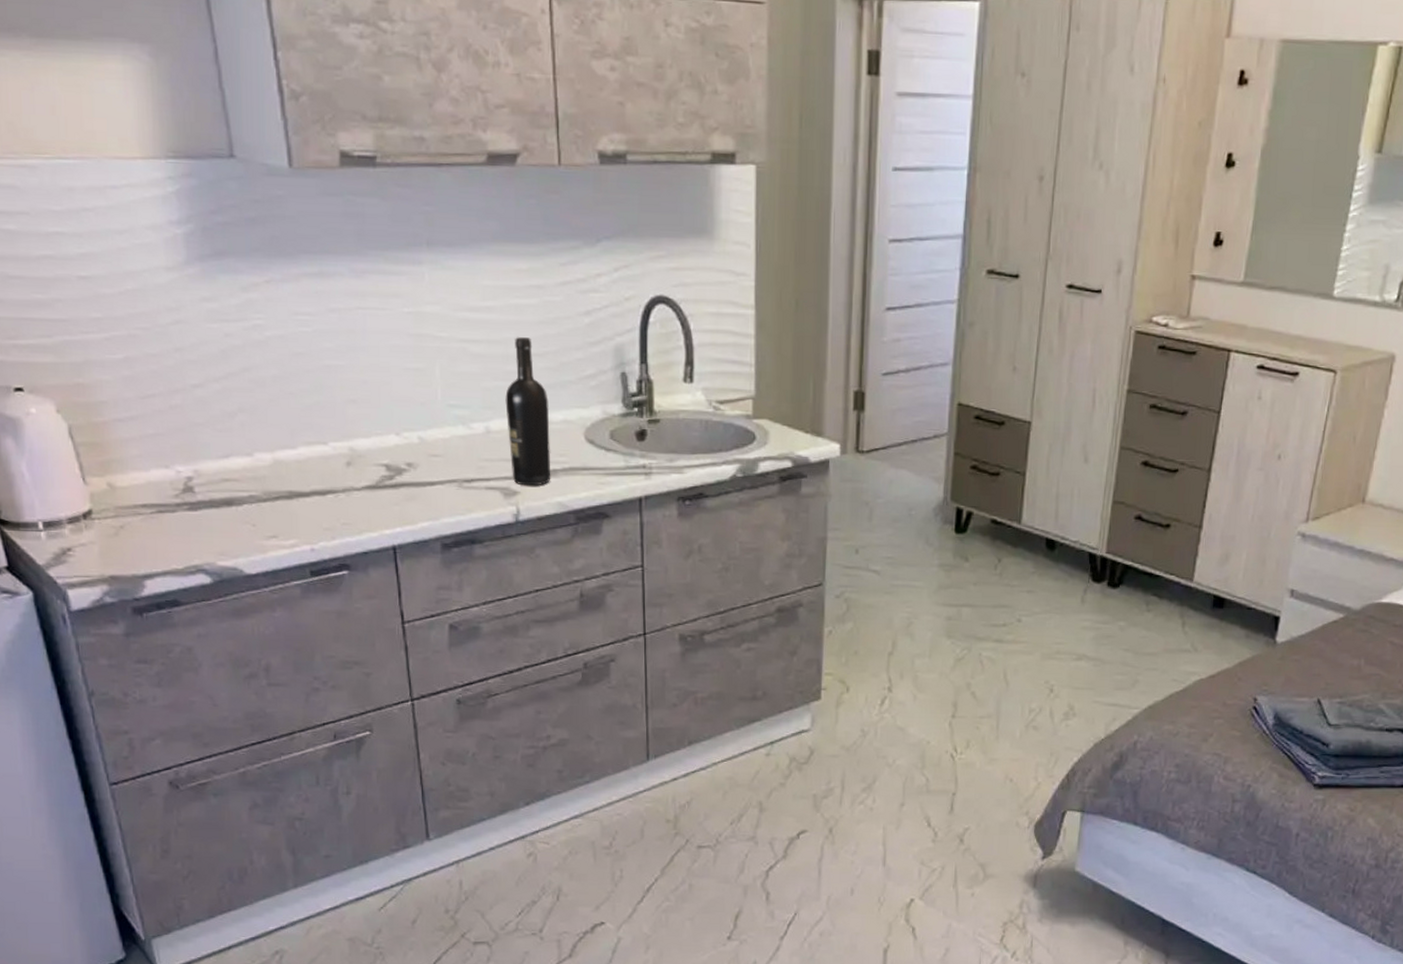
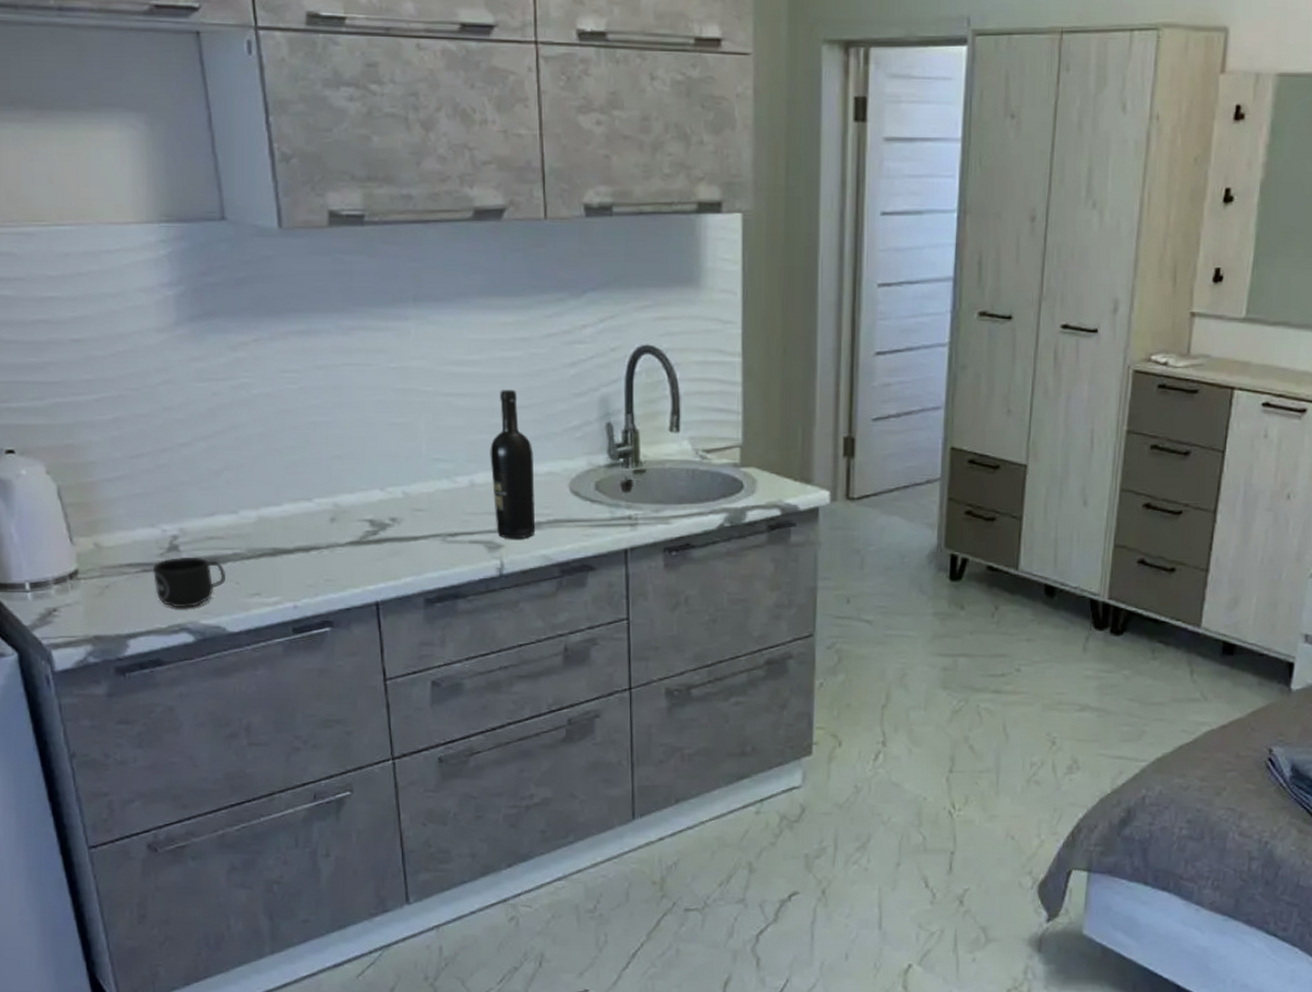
mug: none [167,499,242,550] -> present [152,557,225,609]

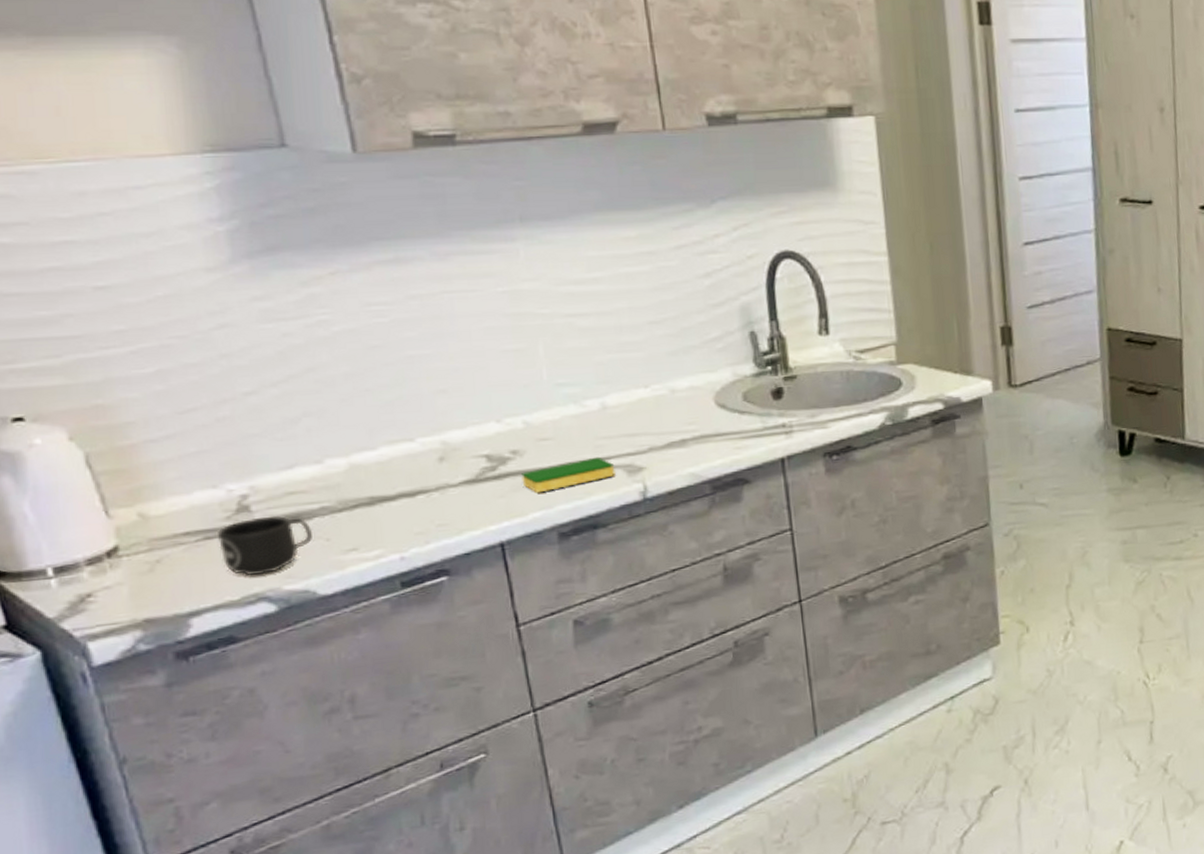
dish sponge: none [398,531,477,560] -> present [521,457,615,493]
wine bottle: present [490,390,536,539] -> none [621,306,681,460]

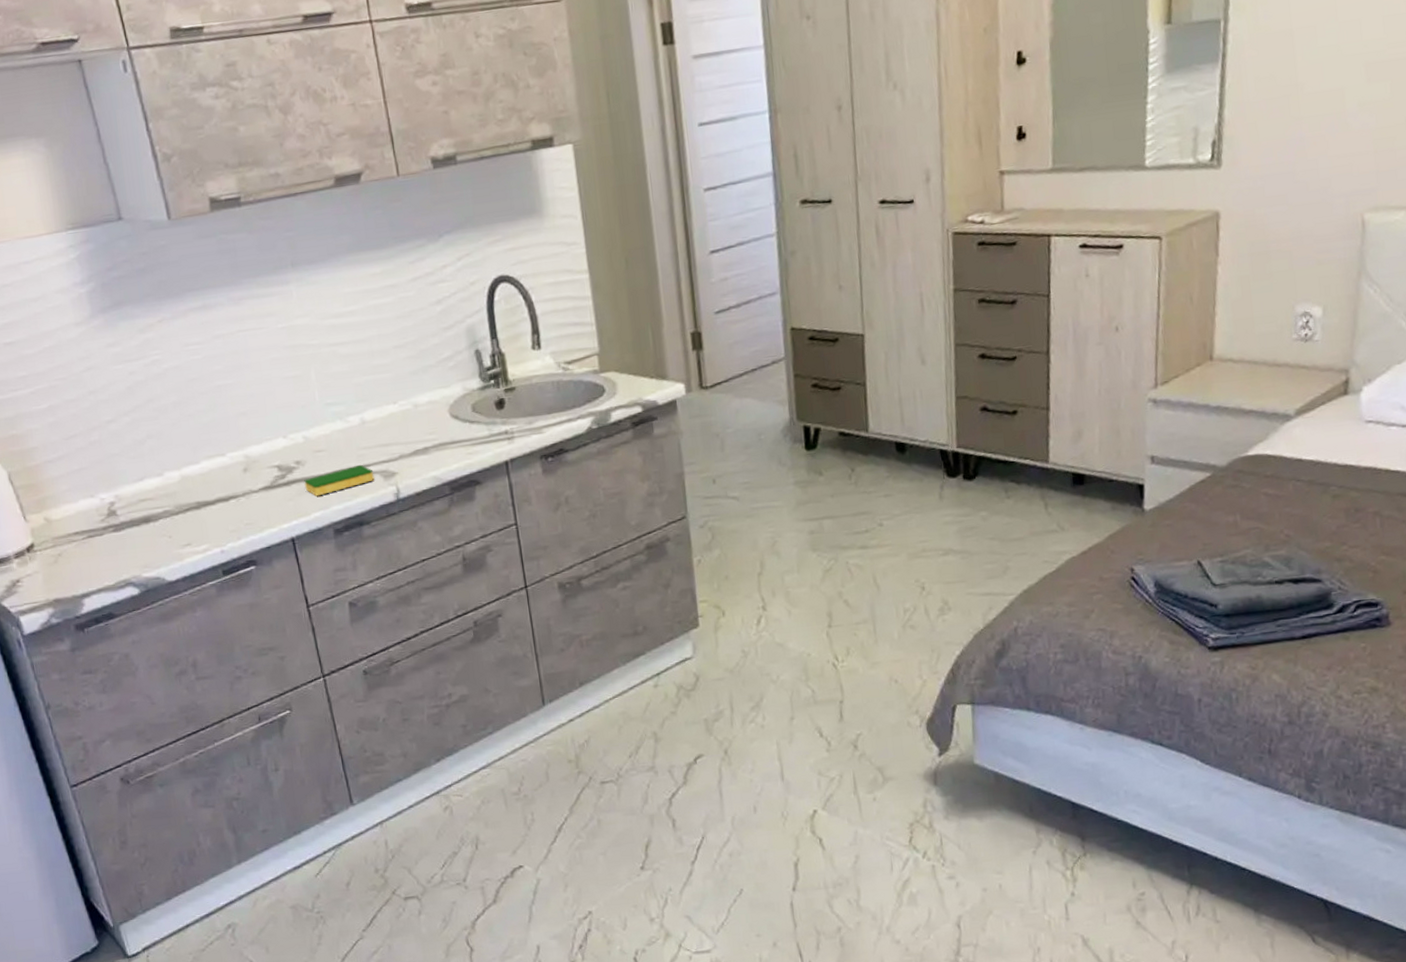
mug: present [217,516,312,576] -> none [96,519,160,566]

